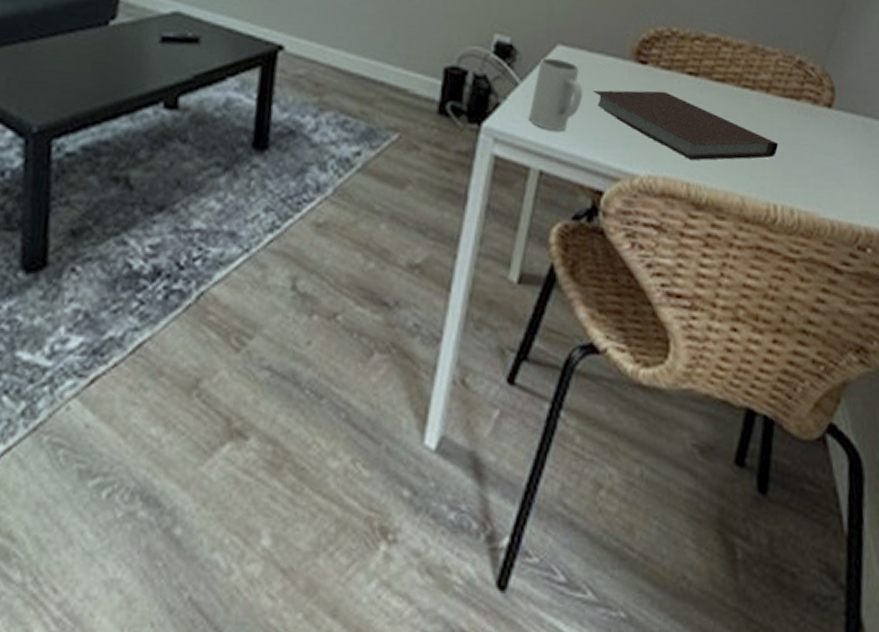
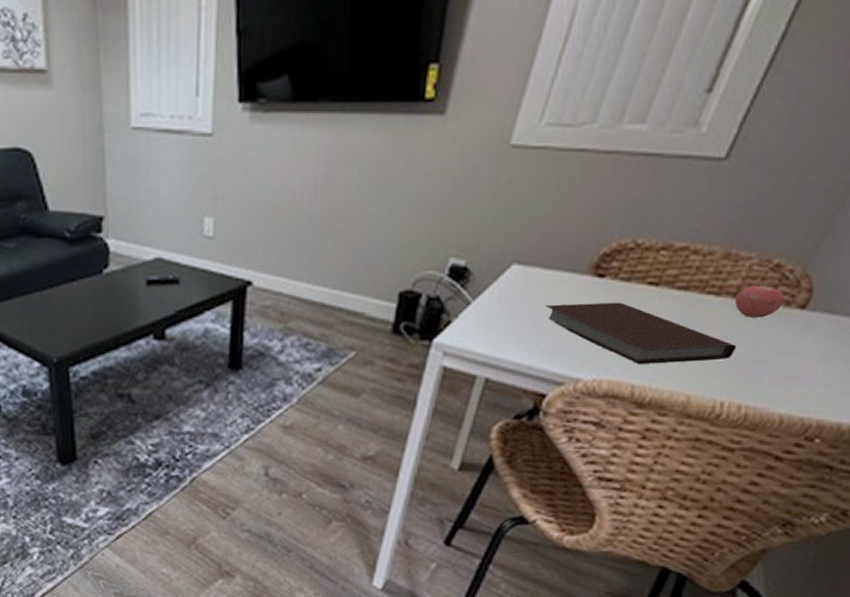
mug: present [529,57,583,131] -> none [479,277,535,344]
apple: none [769,80,813,115] -> present [735,285,785,318]

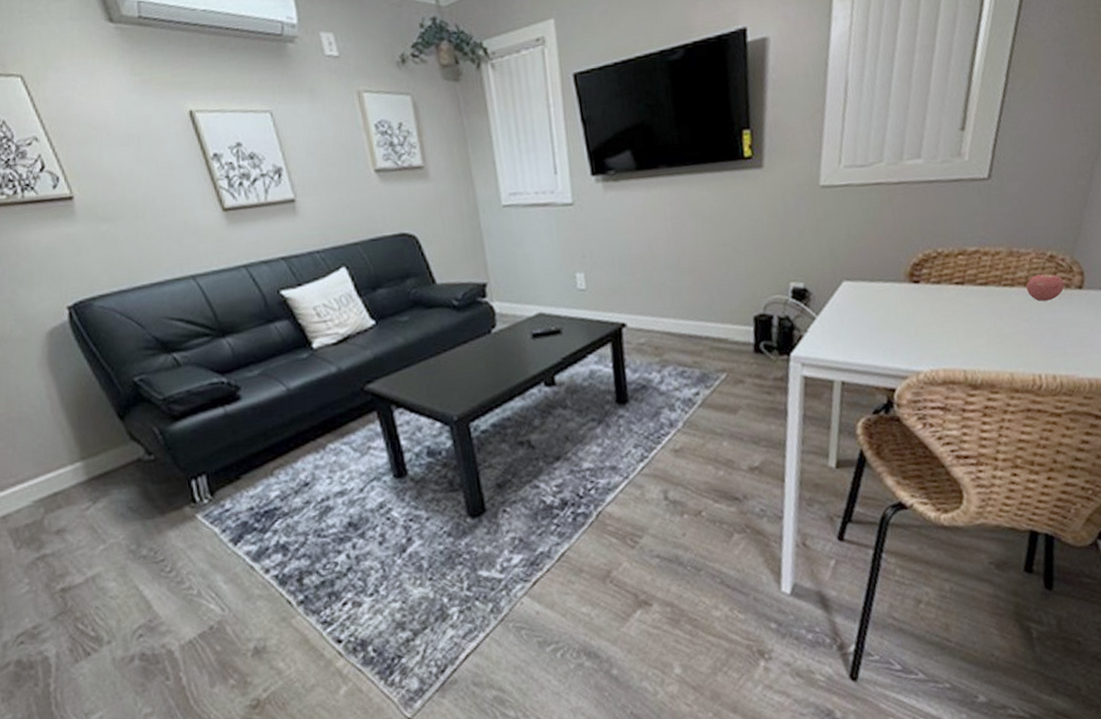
notebook: present [545,302,737,365] -> none [877,301,1039,353]

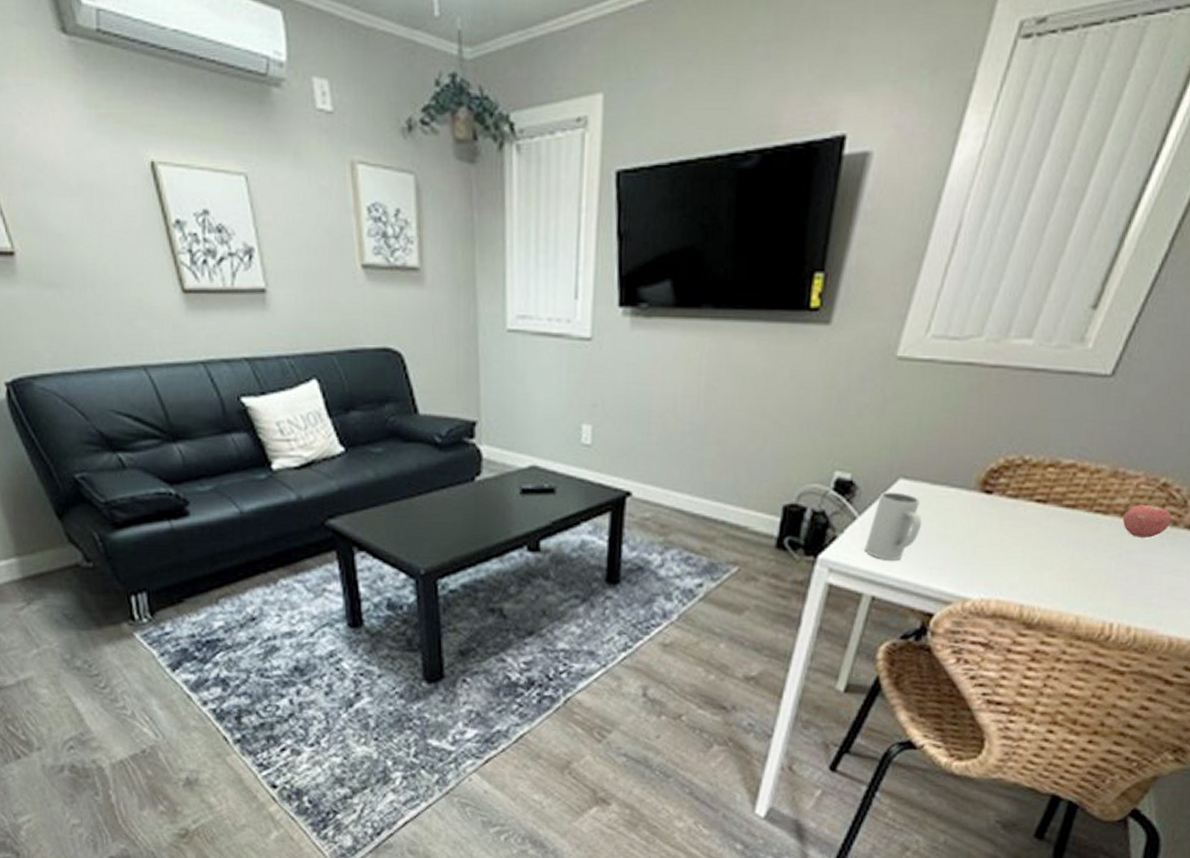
mug: none [827,292,870,350] -> present [865,491,922,561]

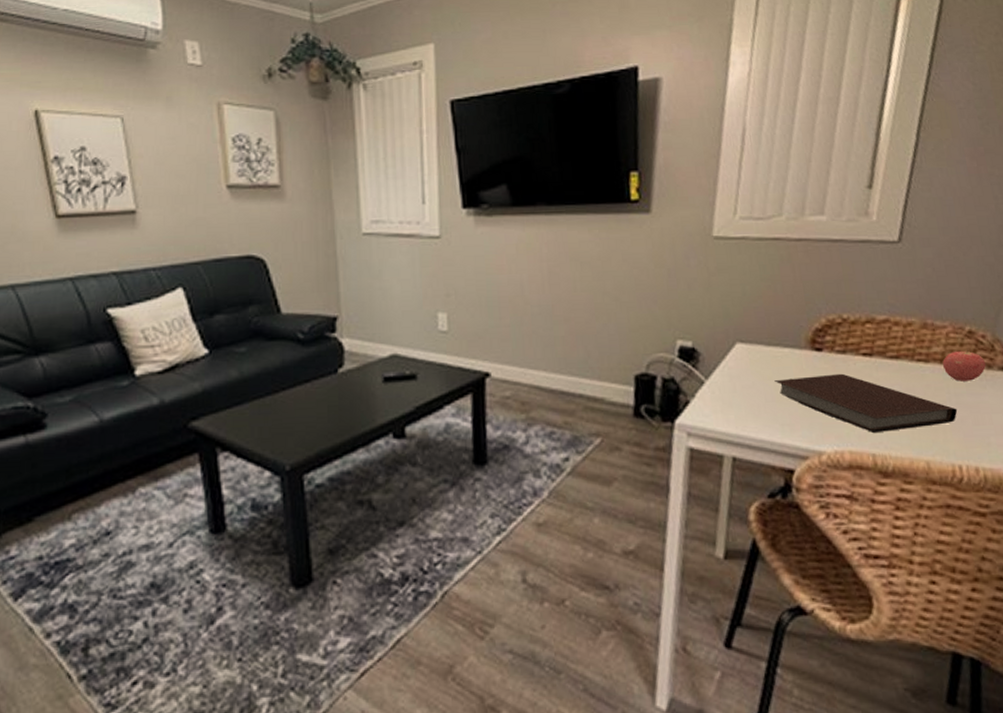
mug: present [865,491,922,561] -> none [717,355,766,421]
notebook: none [932,519,1125,585] -> present [774,373,958,434]

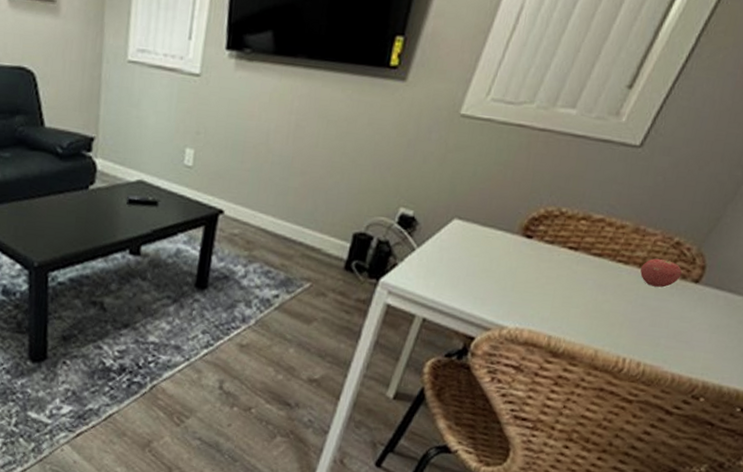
notebook: present [774,373,958,434] -> none [480,258,640,321]

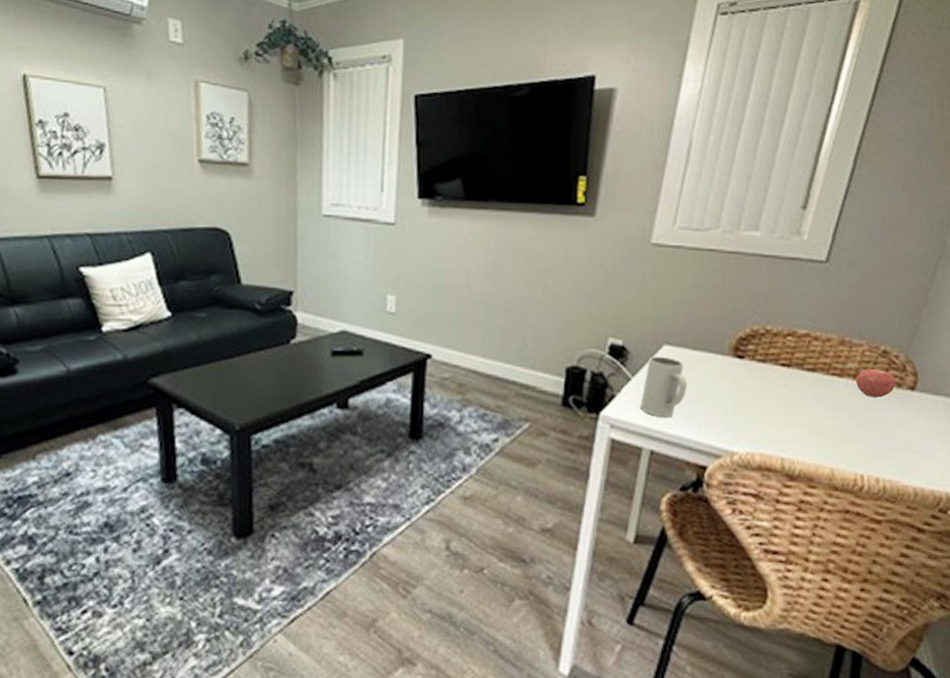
mug: none [420,229,471,289] -> present [640,356,688,418]

